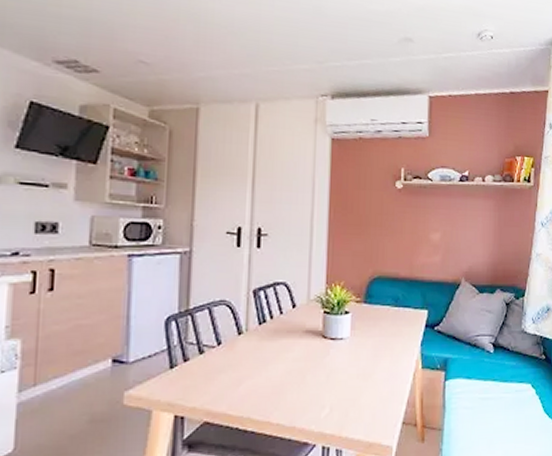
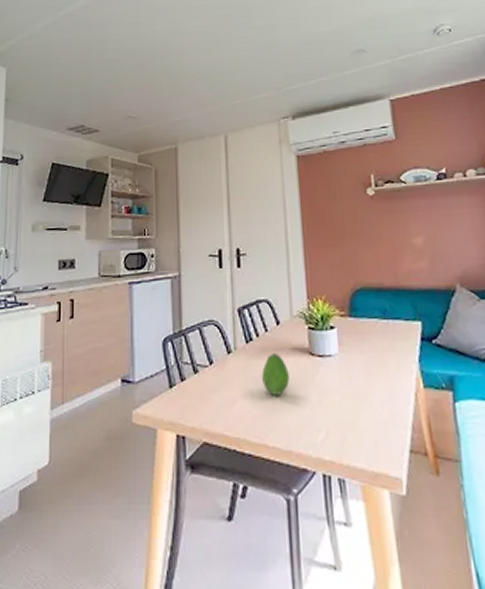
fruit: none [272,336,300,376] -> present [262,353,290,395]

